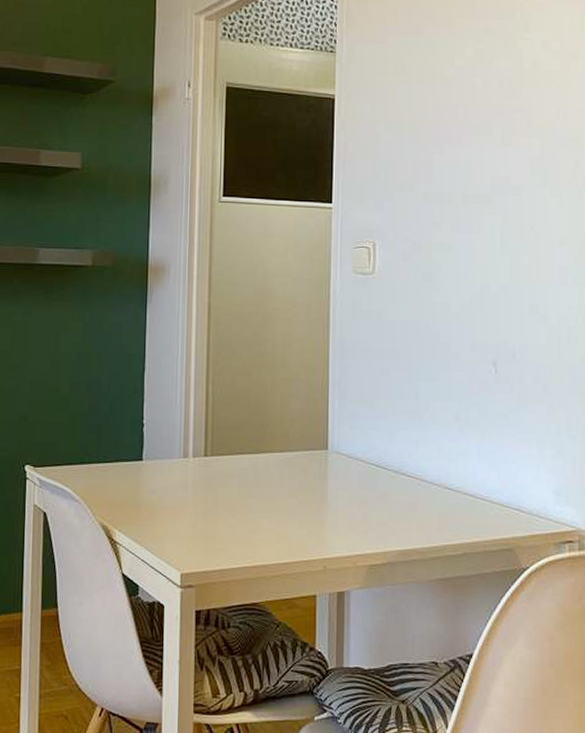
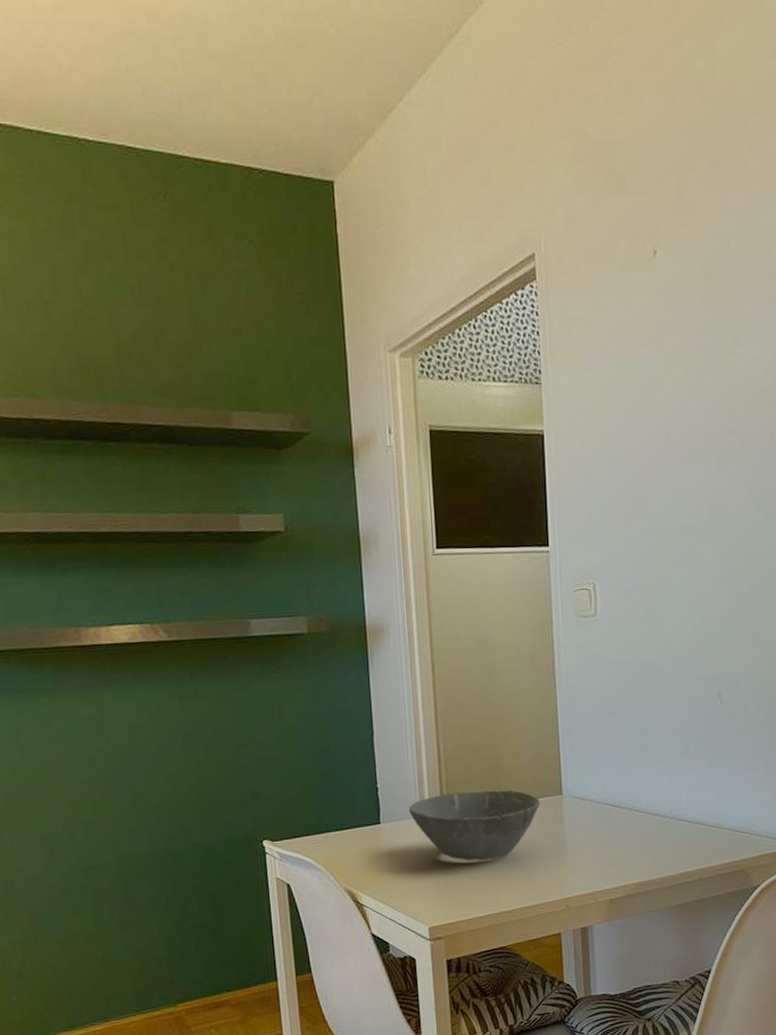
bowl: none [172,436,305,509] -> present [409,790,541,861]

